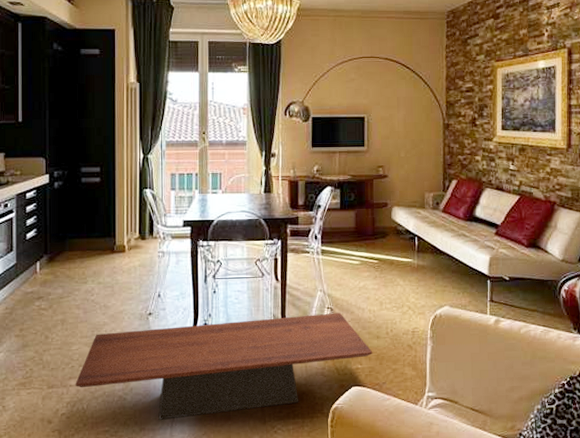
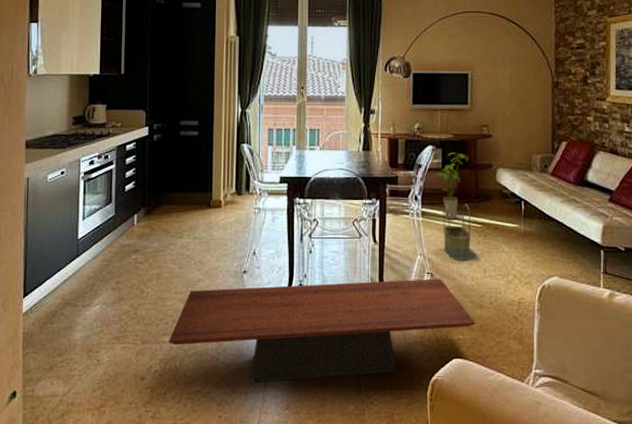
house plant: none [335,193,365,257] -> present [436,153,468,220]
basket: none [342,241,368,296] -> present [443,204,471,261]

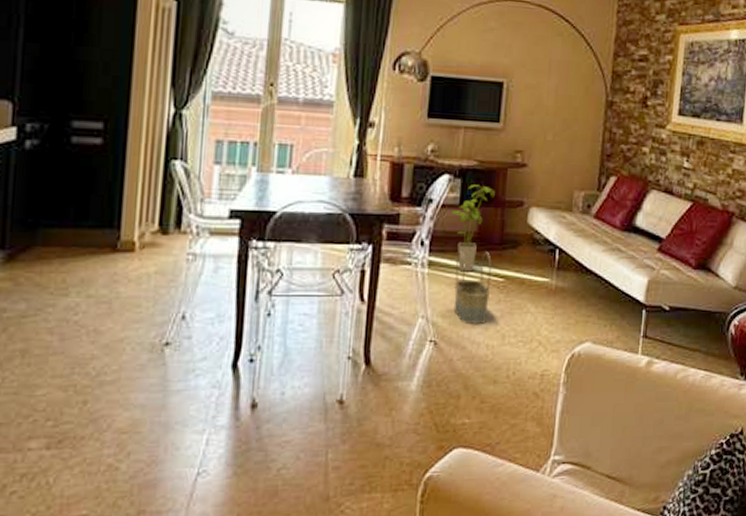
coffee table: present [169,279,476,383] -> none [37,348,487,498]

